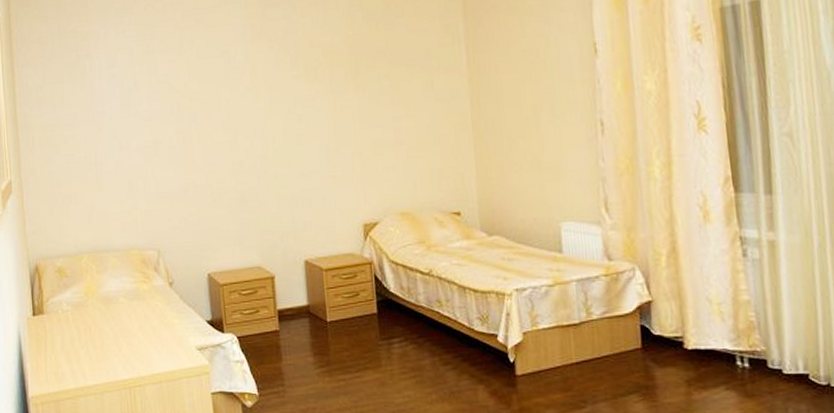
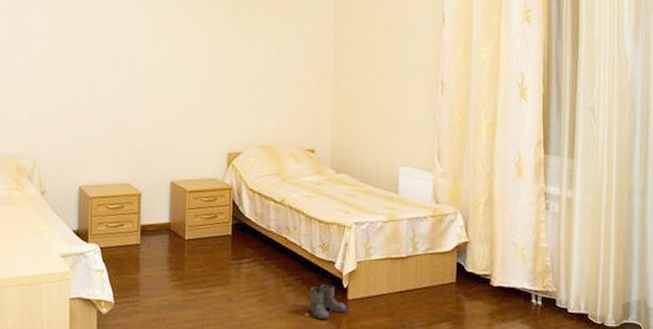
boots: none [471,360,517,400] -> present [308,284,347,320]

